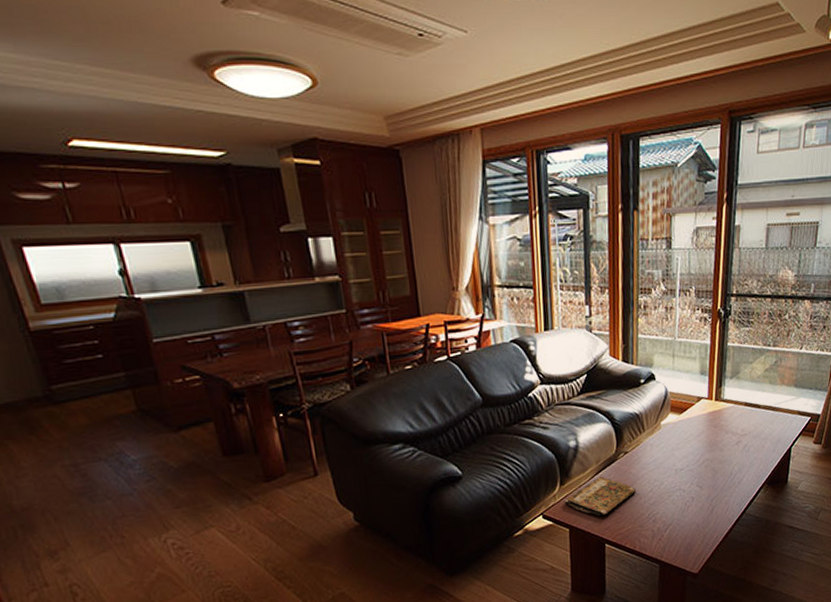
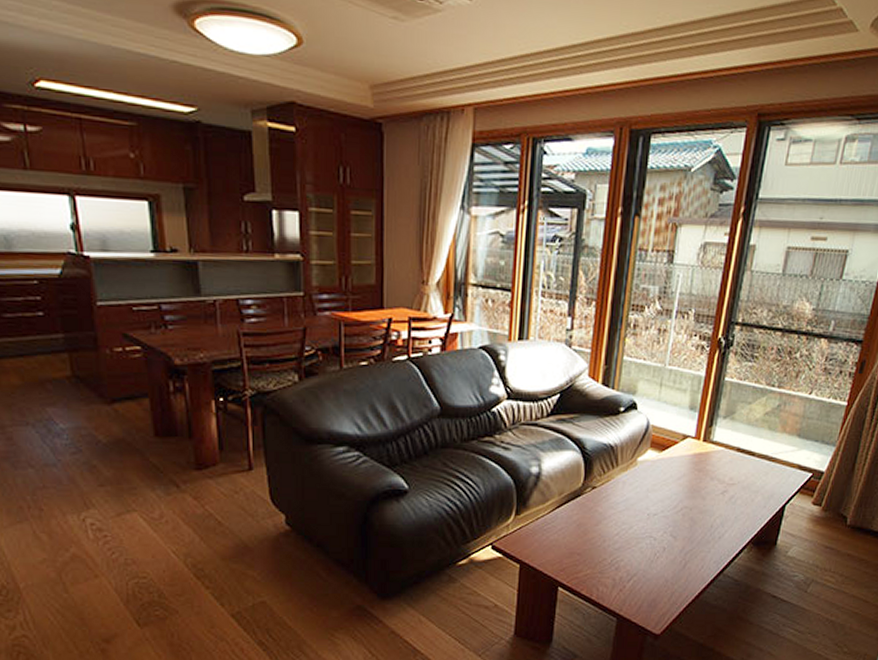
book: present [563,476,637,517] -> none [516,510,601,557]

